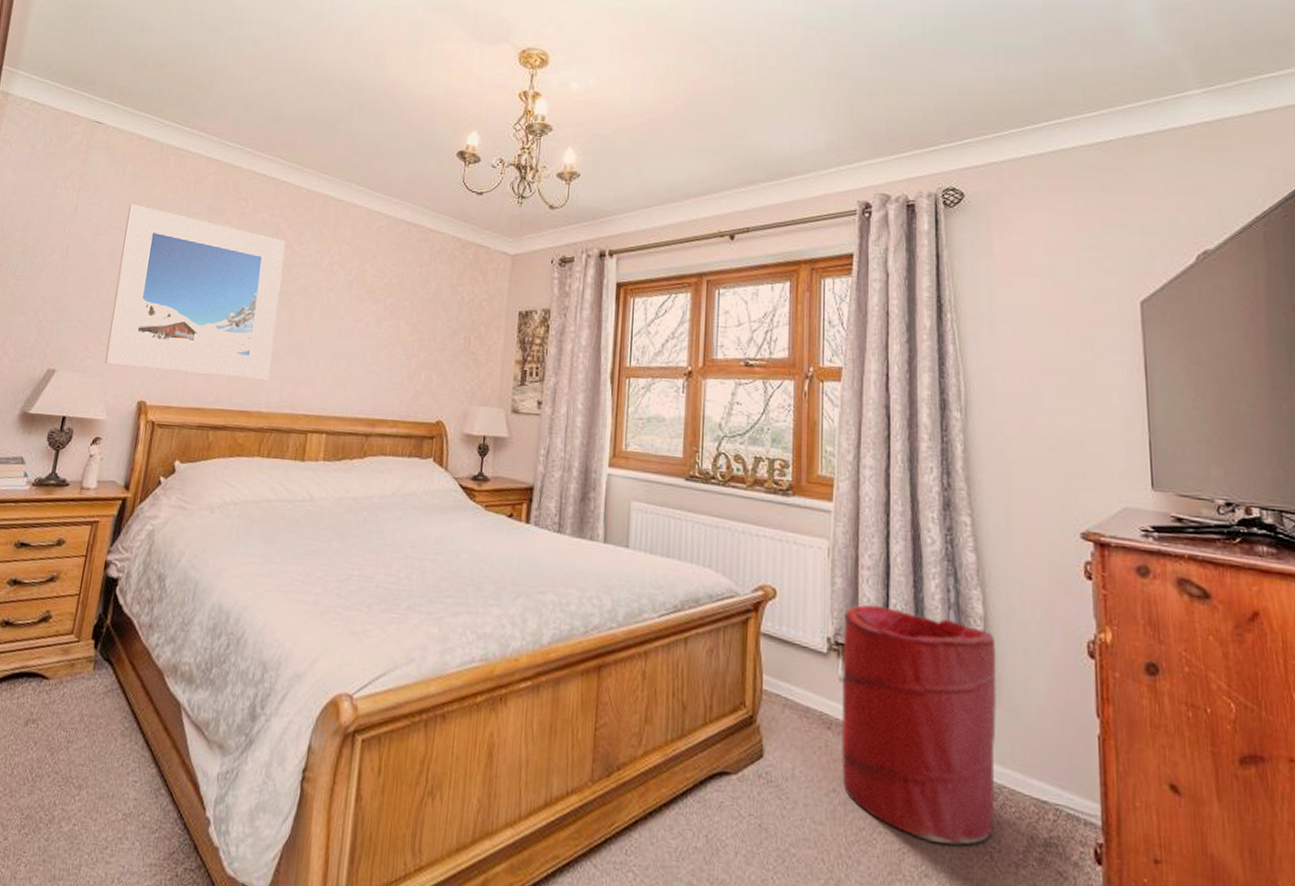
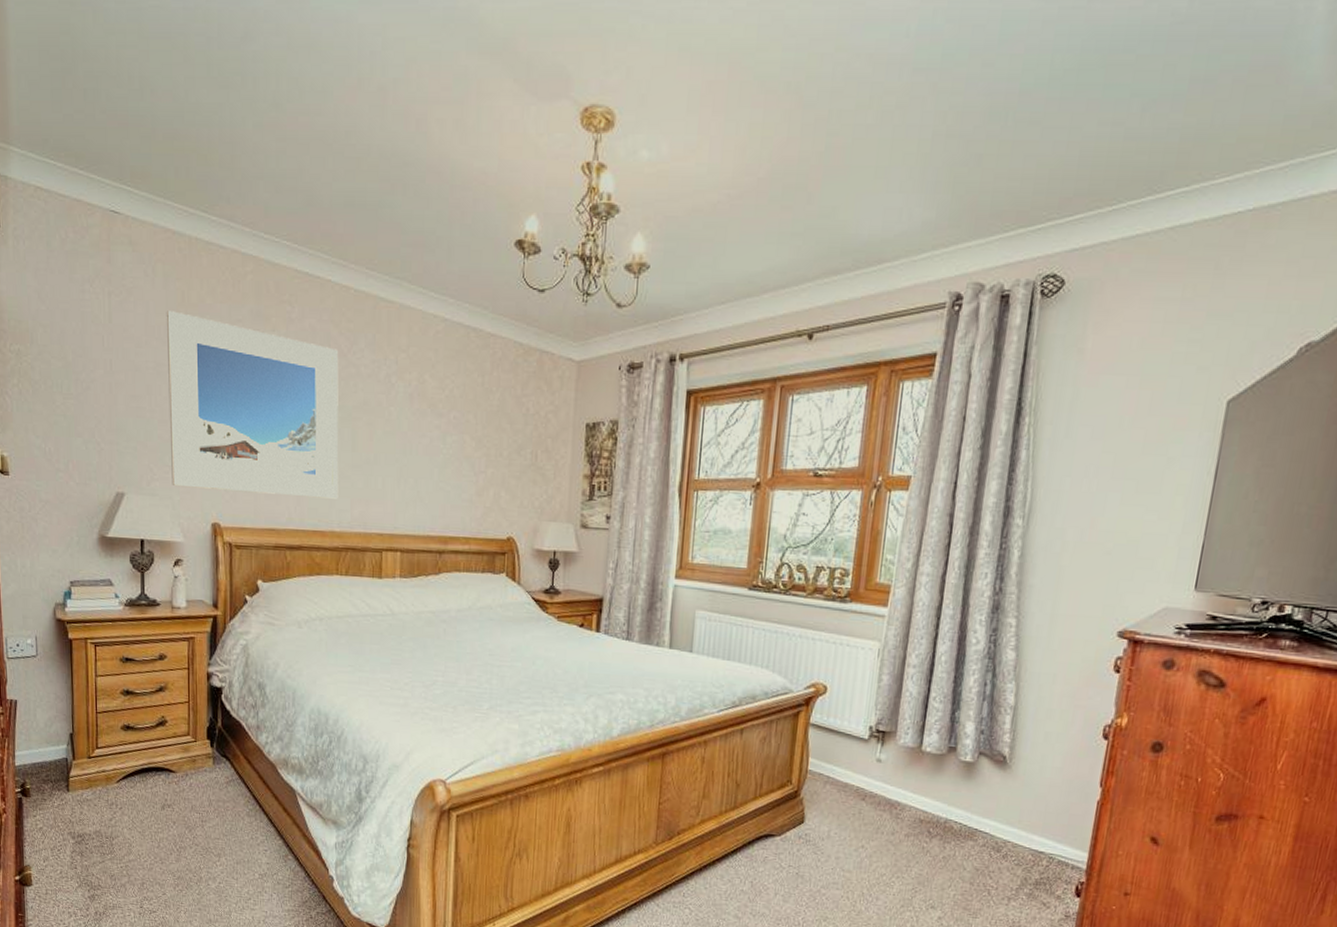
laundry hamper: present [842,604,997,845] -> none [871,698,1021,885]

